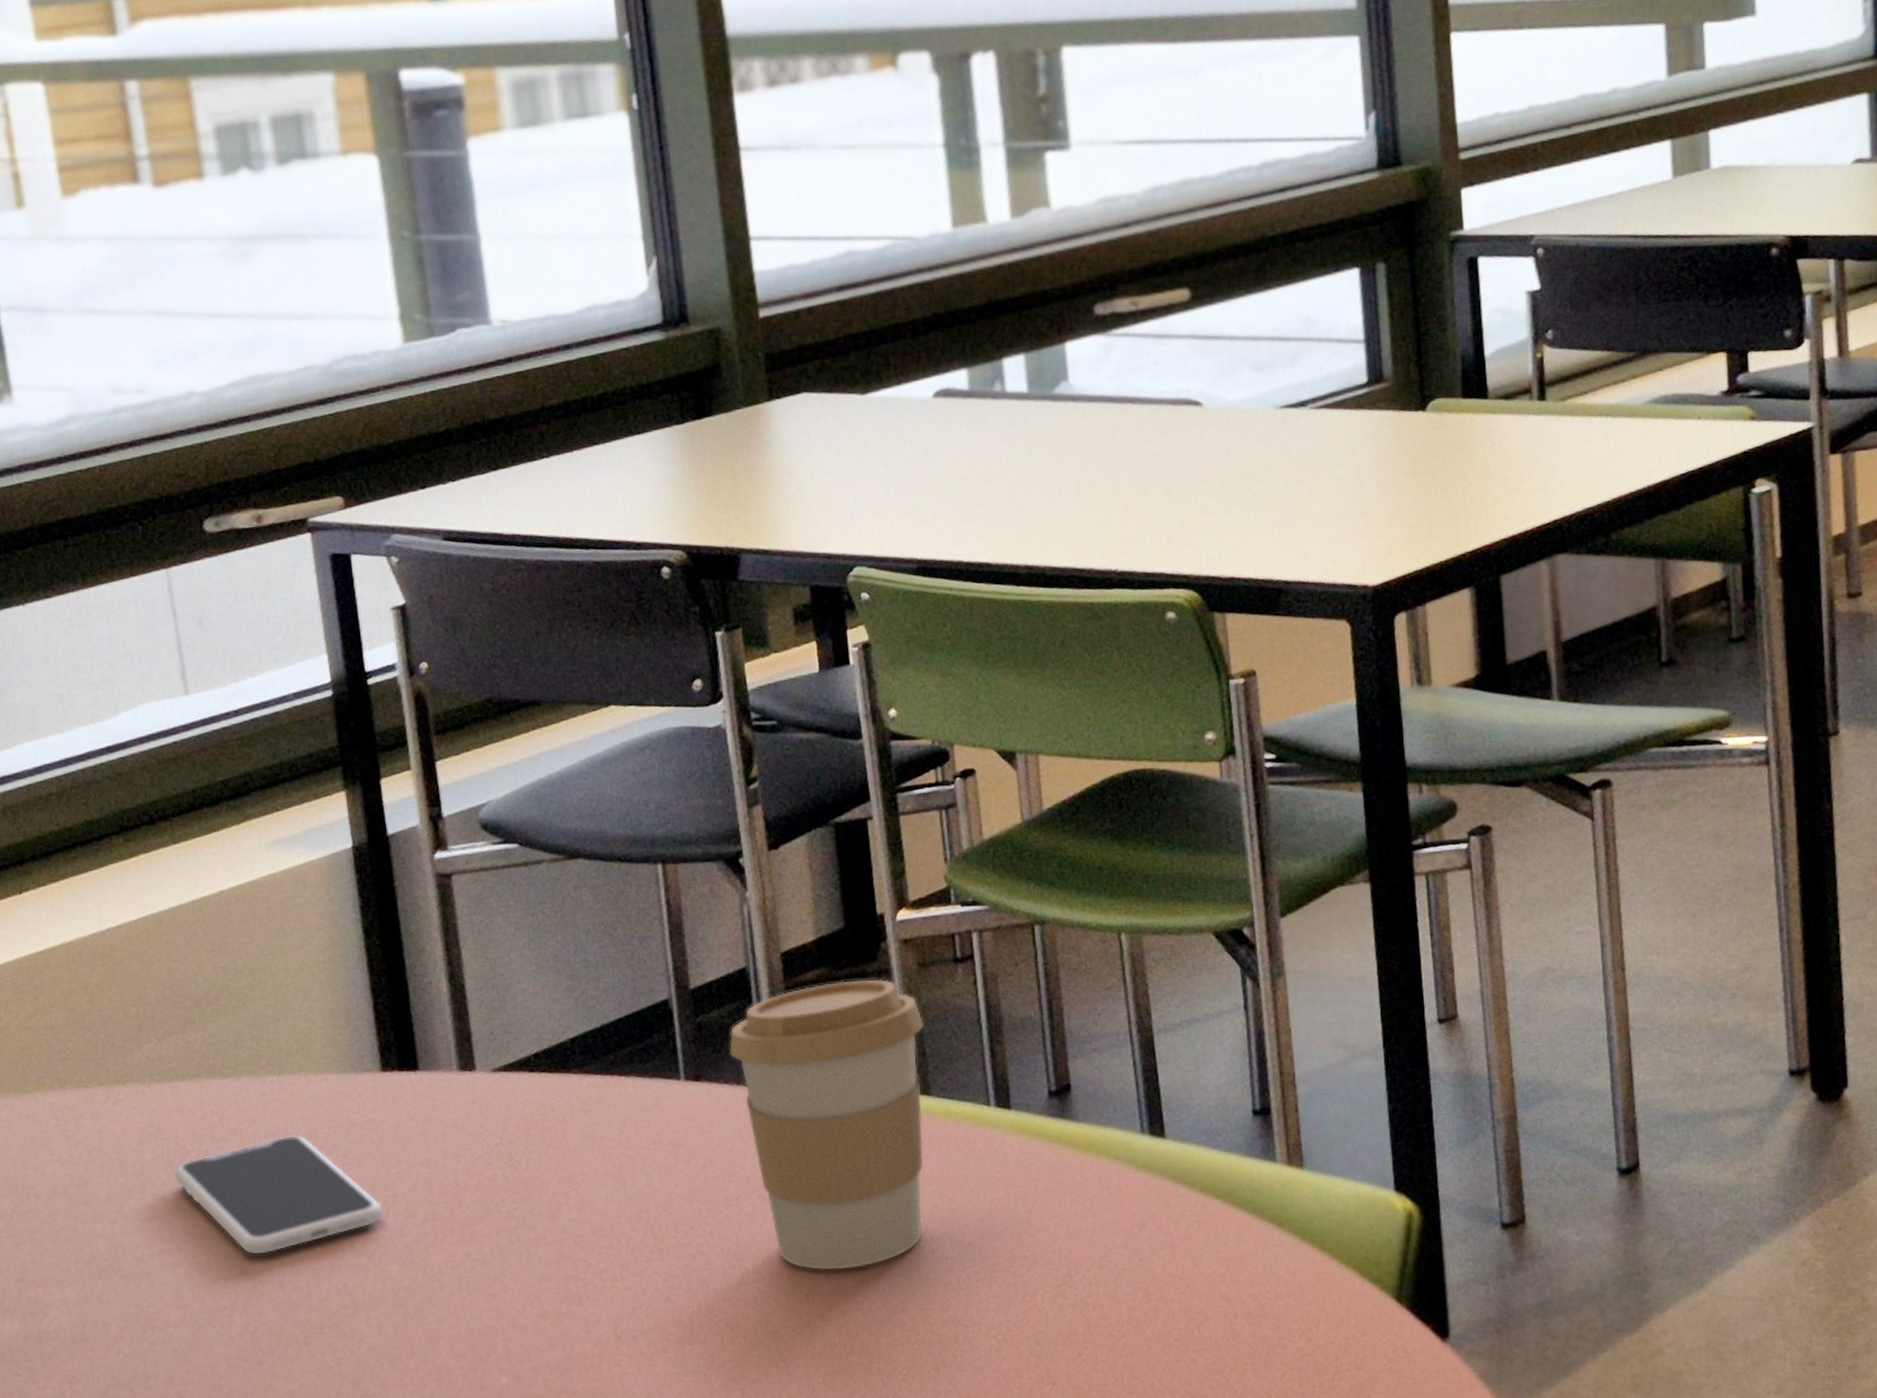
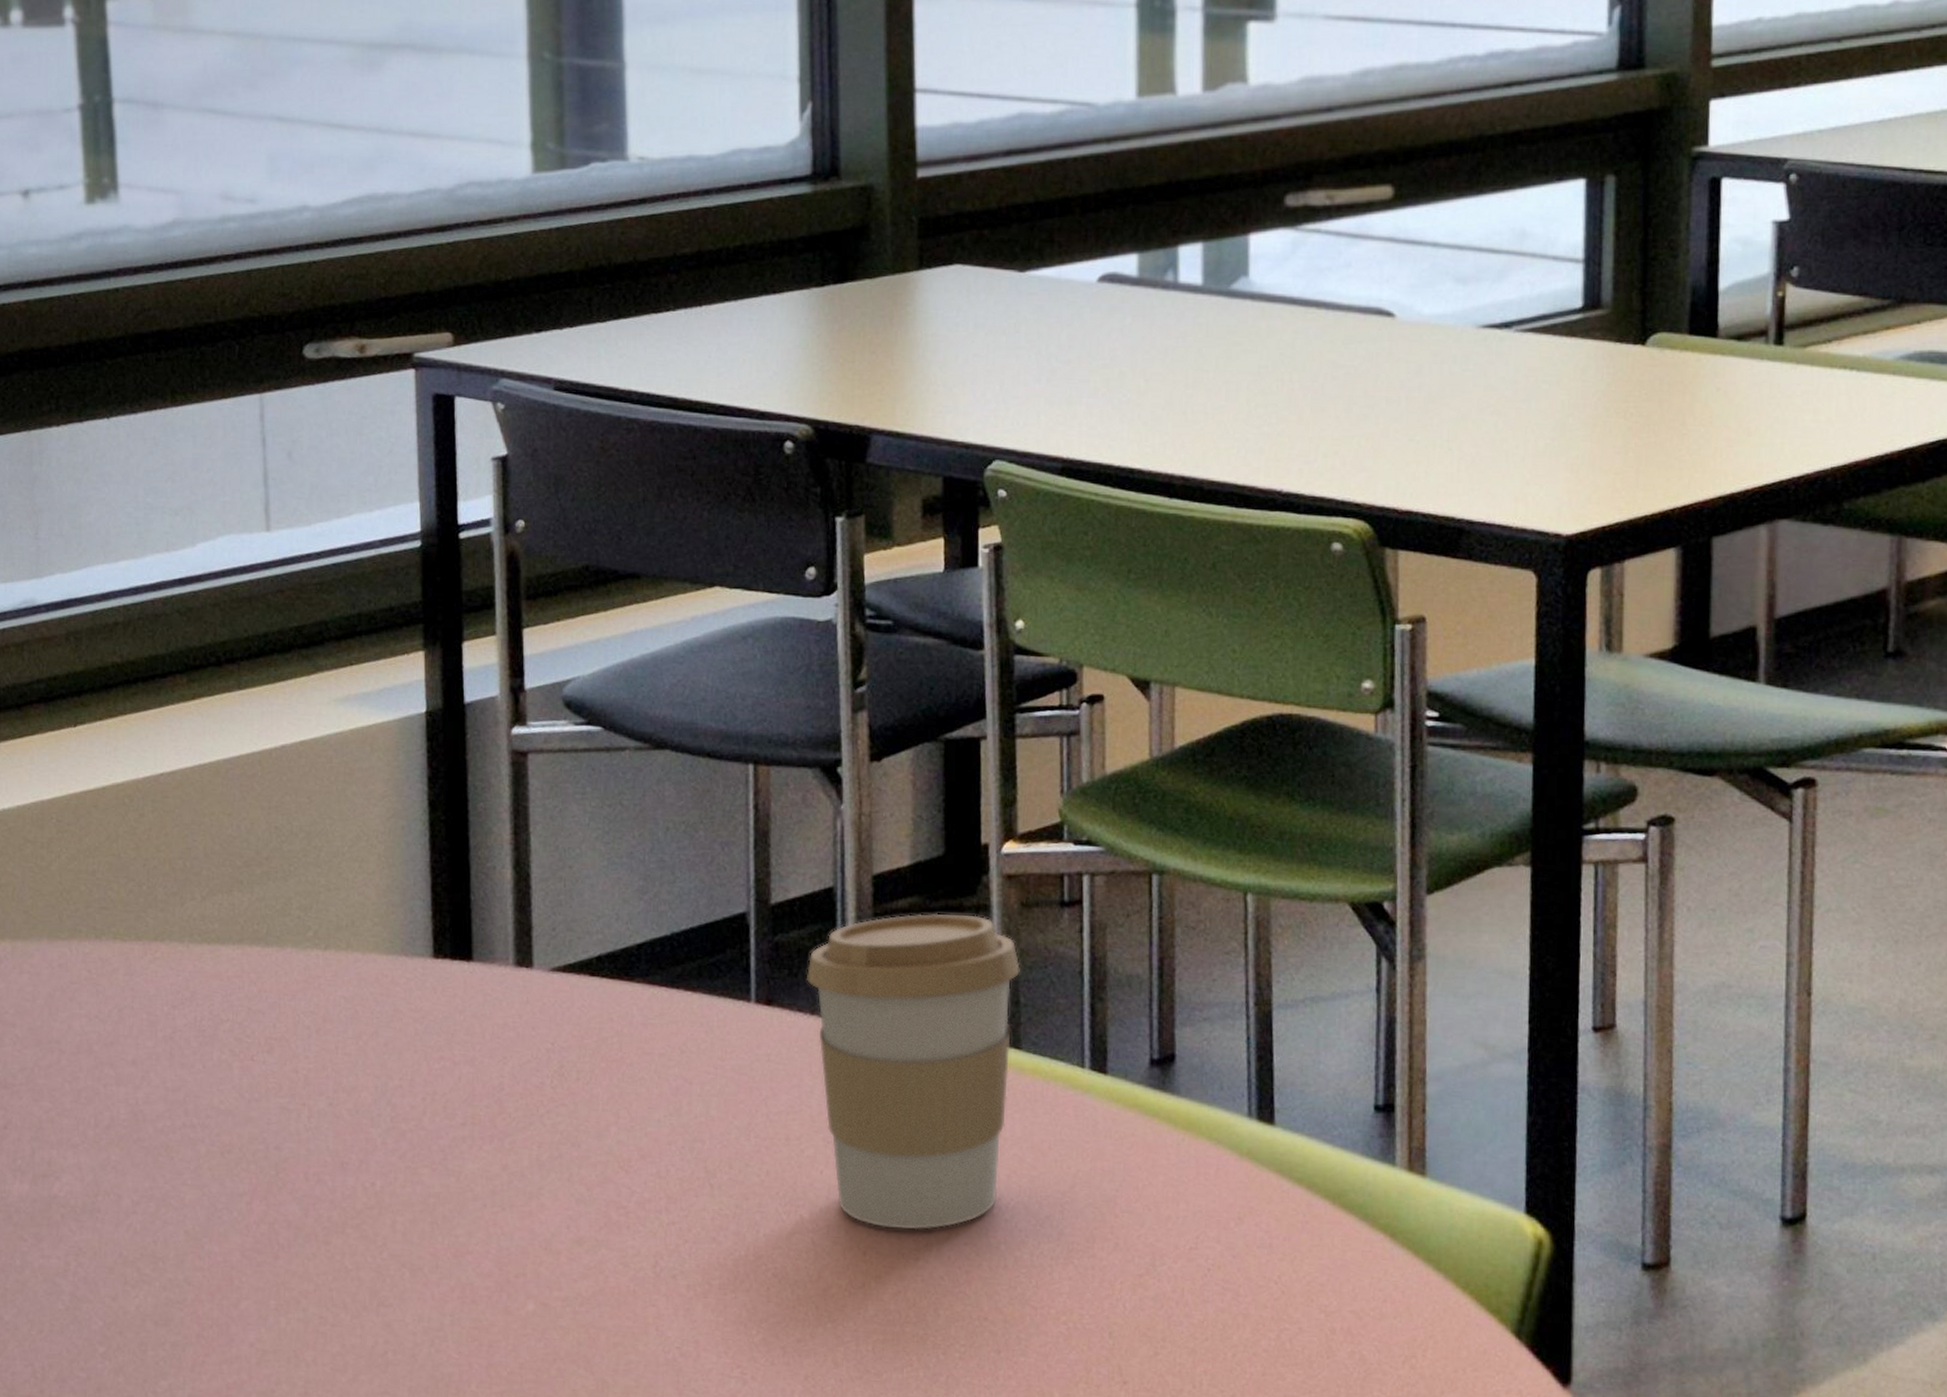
smartphone: present [174,1135,384,1255] -> none [205,1016,420,1141]

